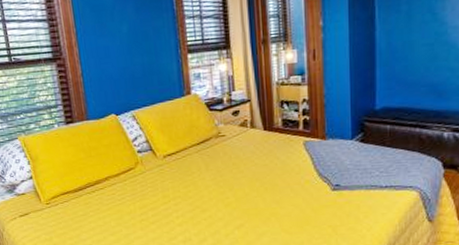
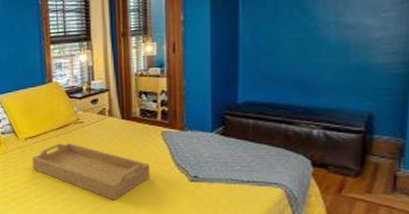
serving tray: none [172,157,293,216] -> present [32,142,150,201]

